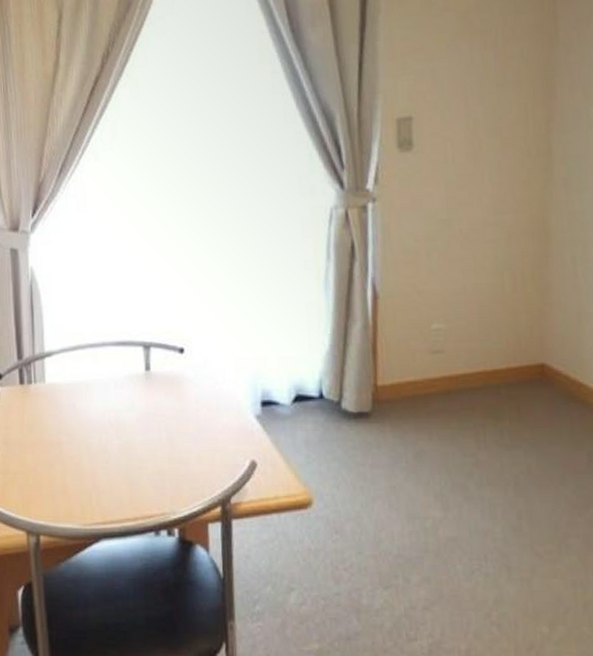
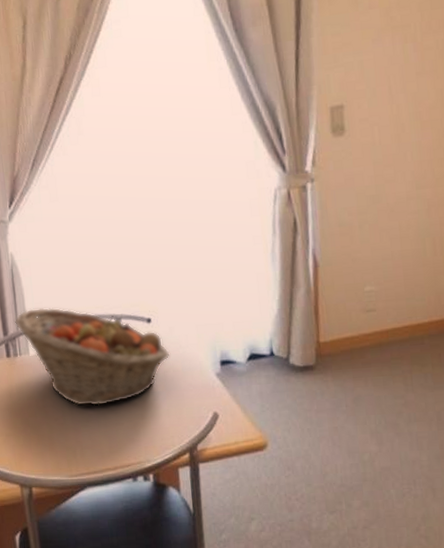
fruit basket: none [30,330,204,445] -> present [14,307,170,406]

